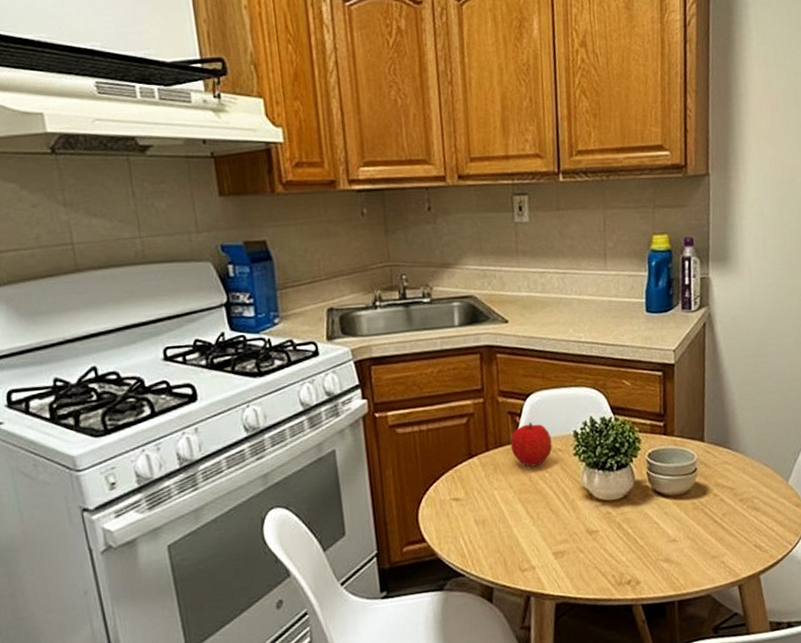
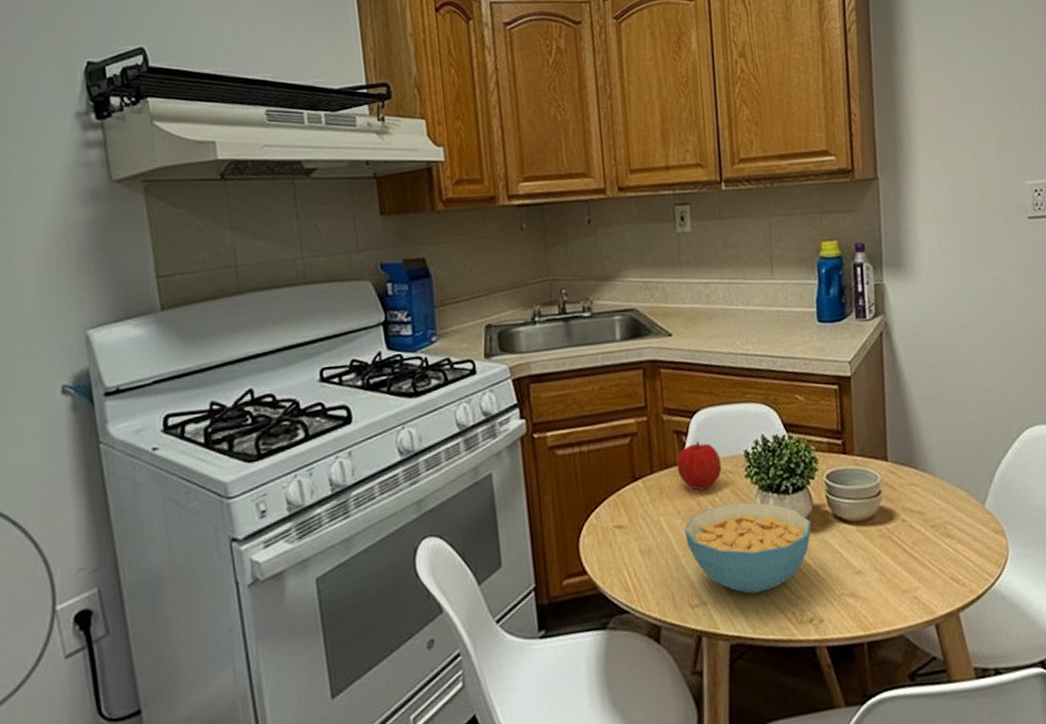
cereal bowl: none [516,477,633,559] -> present [684,502,812,594]

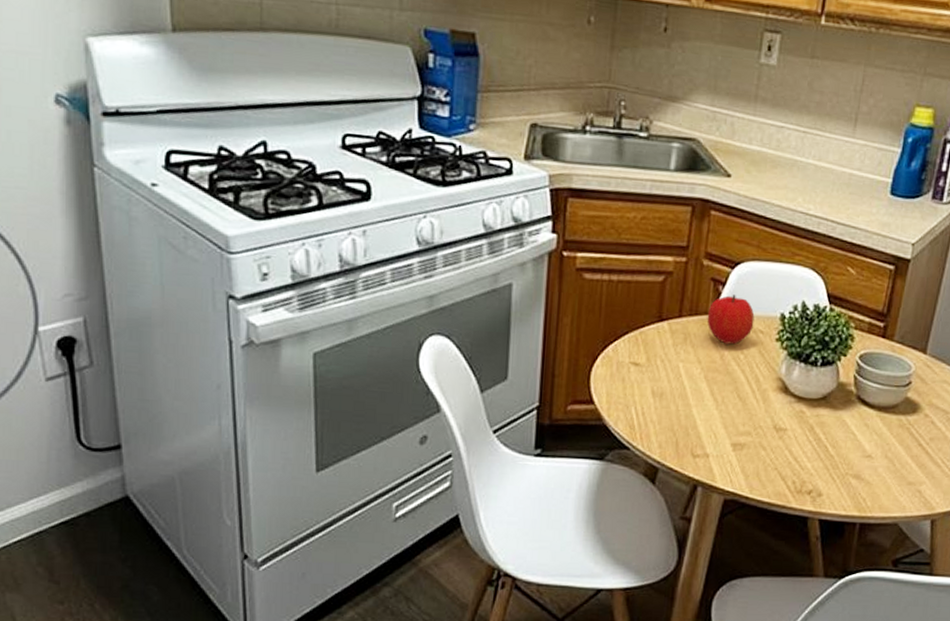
cereal bowl: present [684,502,812,594] -> none [701,363,833,456]

